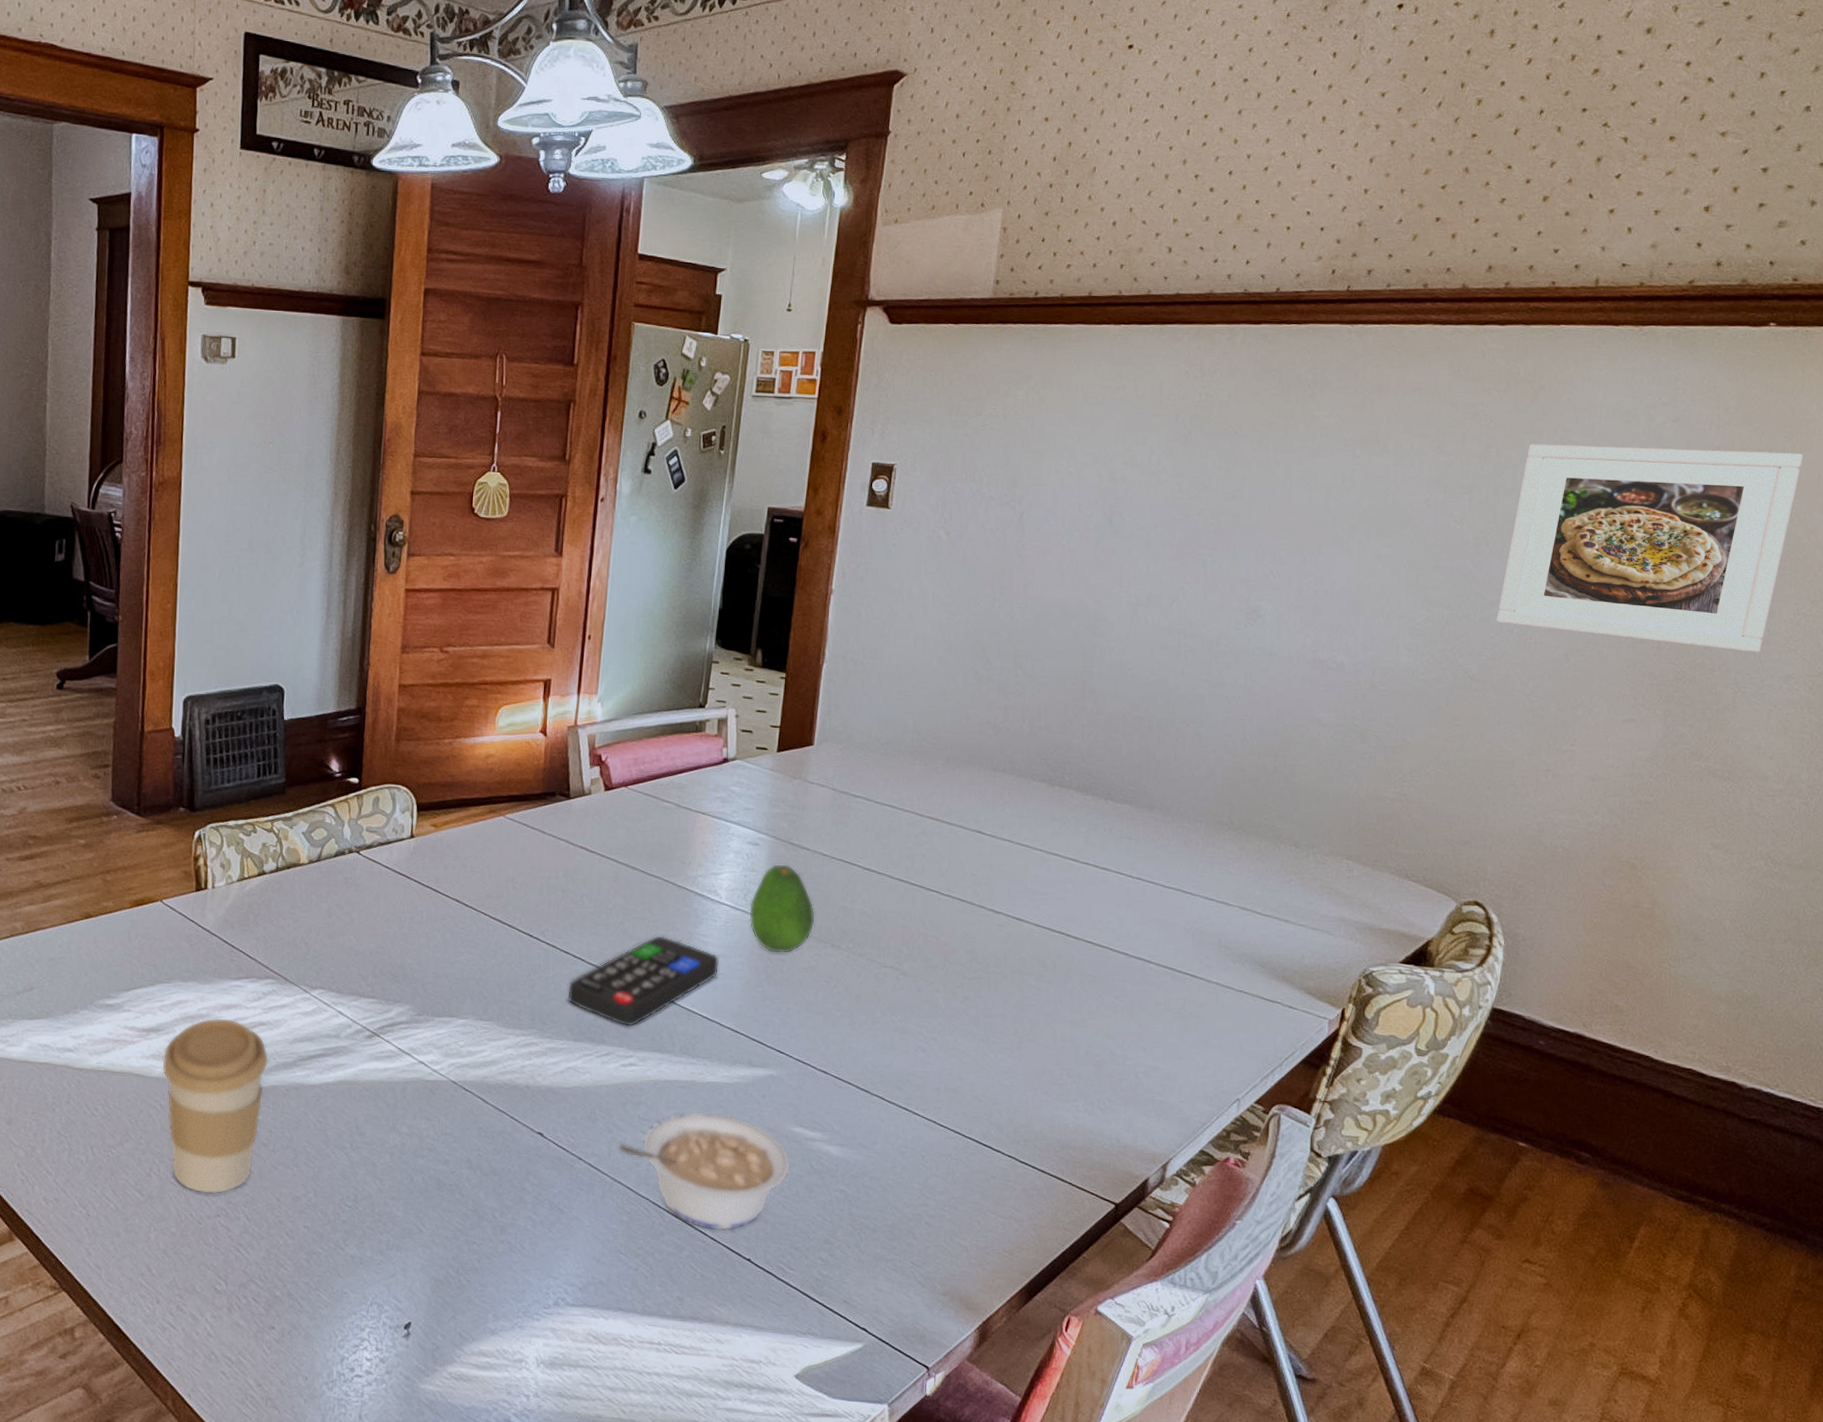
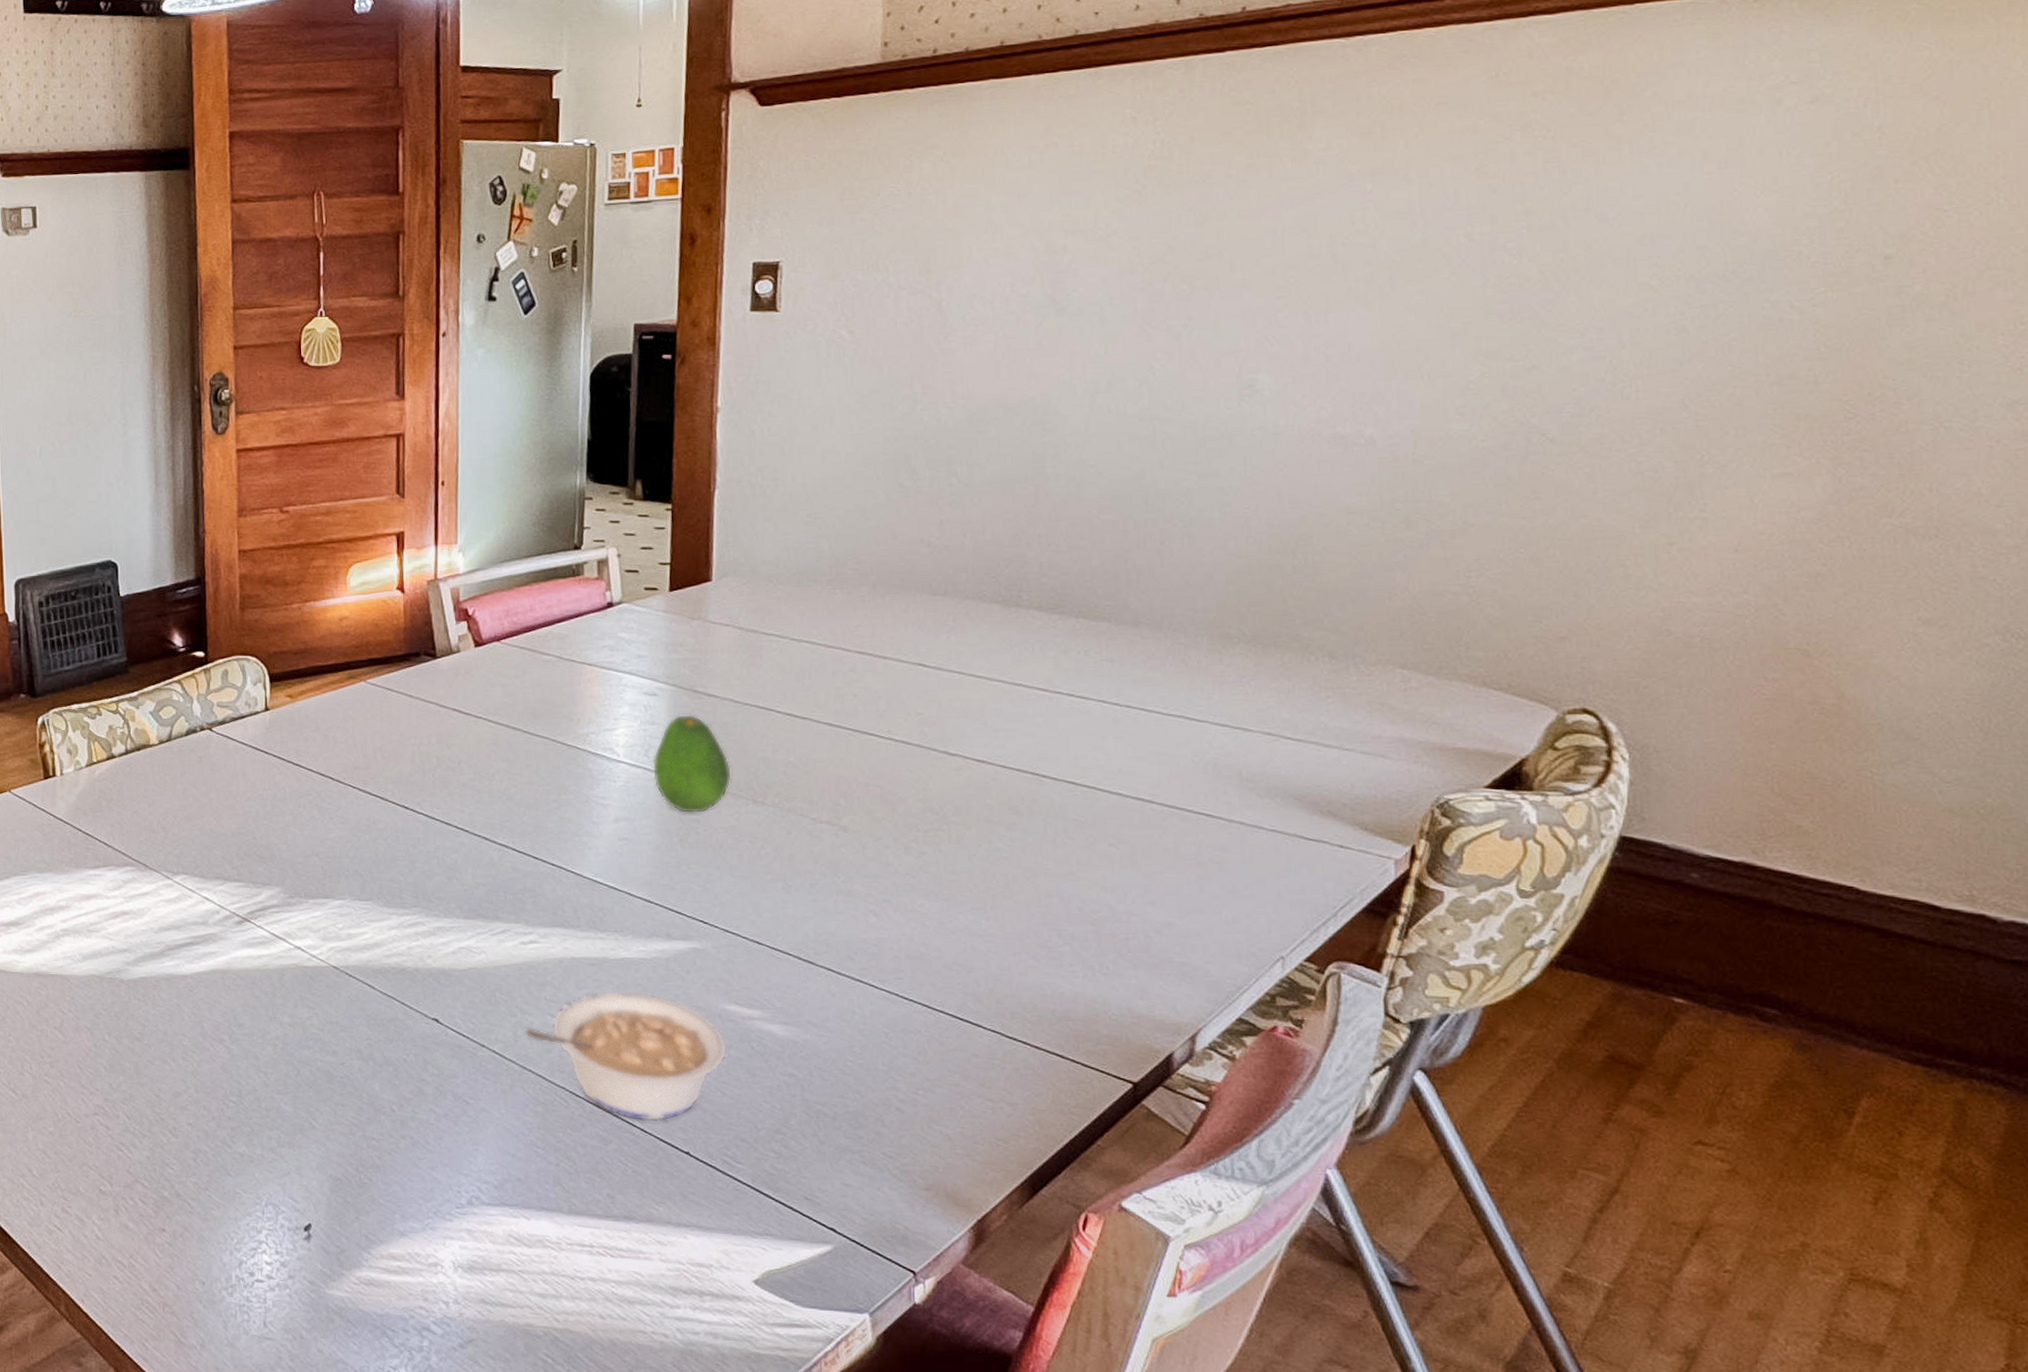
coffee cup: present [162,1018,269,1194] -> none [25,909,135,1092]
remote control: present [567,935,720,1027] -> none [452,800,624,902]
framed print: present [1496,443,1805,653] -> none [1578,122,2011,377]

